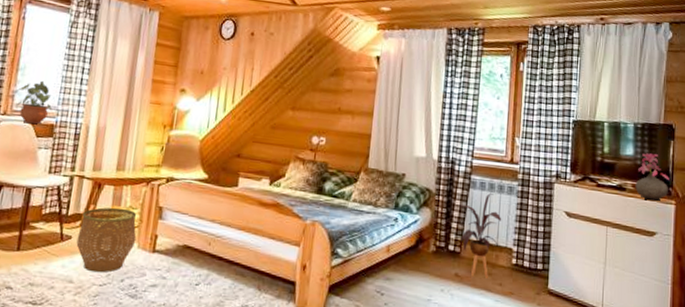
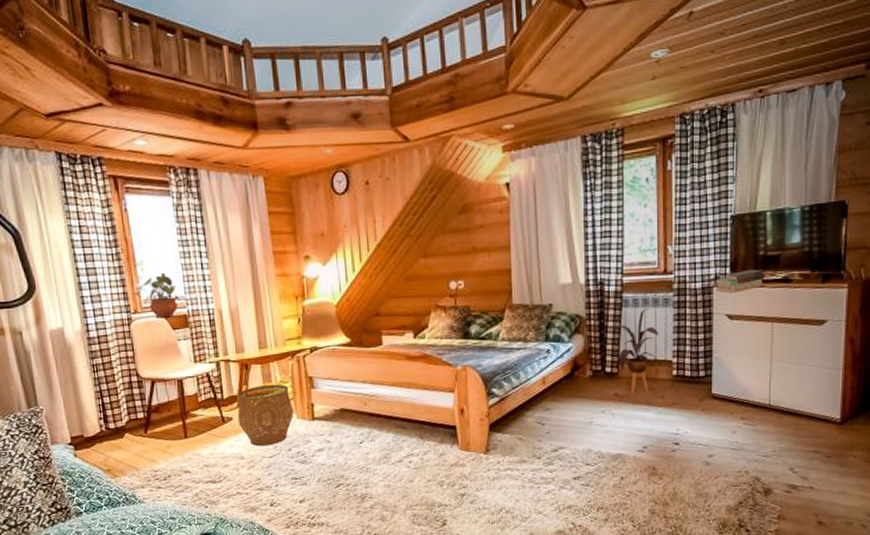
books: none [556,172,601,193] -> present [715,269,764,294]
vase: present [635,153,669,202] -> none [803,237,841,289]

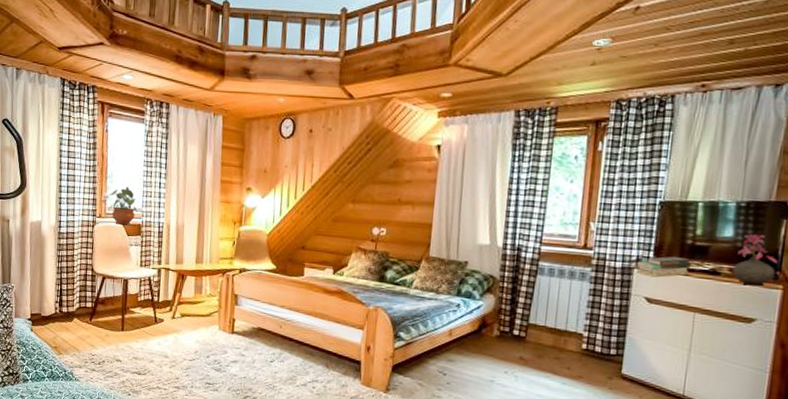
basket: present [236,384,294,447] -> none [168,295,217,350]
house plant: present [613,309,659,394] -> none [525,280,572,362]
vase: none [803,237,841,289] -> present [732,234,778,286]

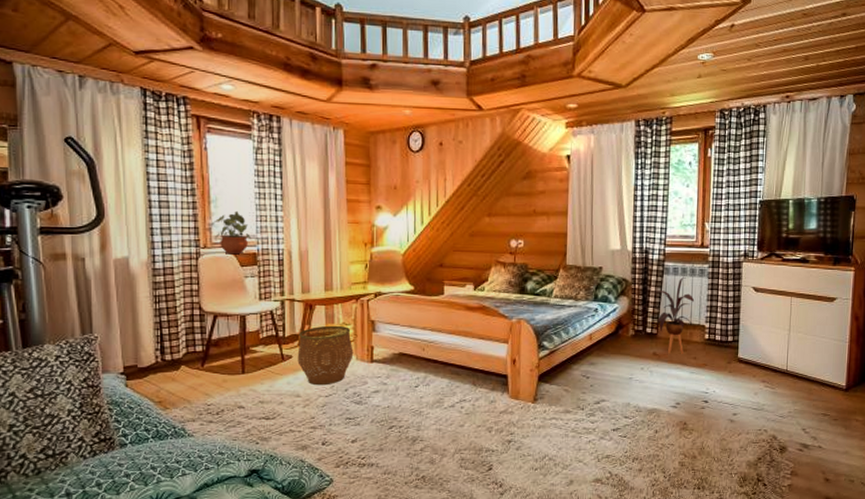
basket: none [168,295,217,350] -> present [297,325,354,386]
house plant: none [525,280,572,362] -> present [655,277,695,354]
books: present [635,256,691,278] -> none [744,248,786,269]
vase: present [732,234,778,286] -> none [818,225,850,270]

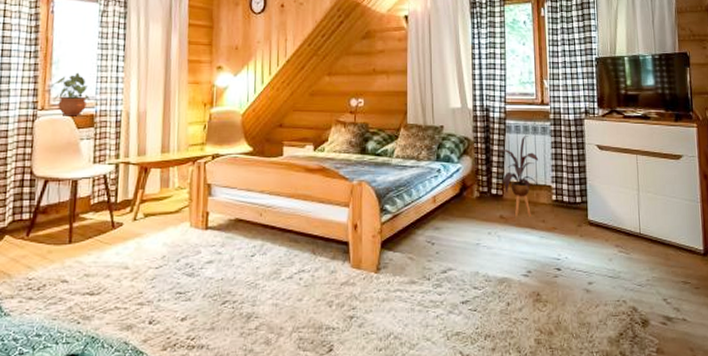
basket: present [297,325,354,386] -> none [128,189,188,256]

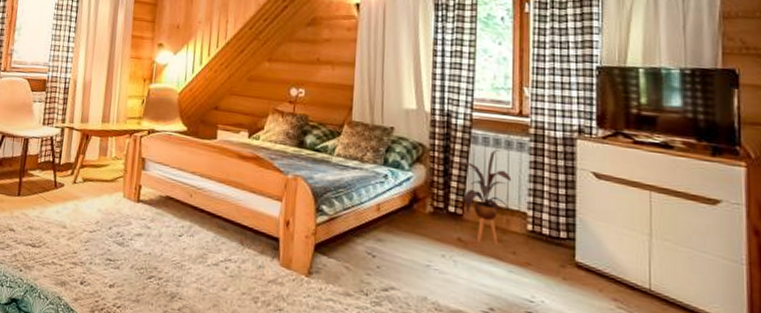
potted plant: present [51,72,90,116] -> none [13,39,44,80]

